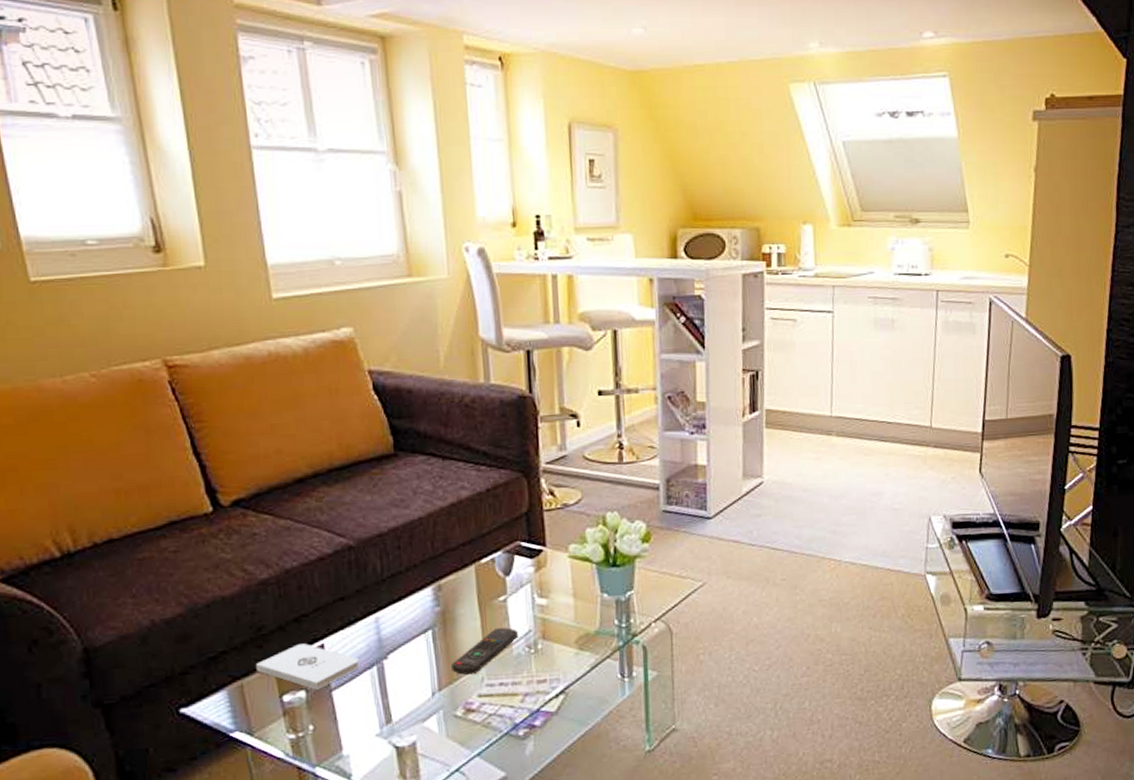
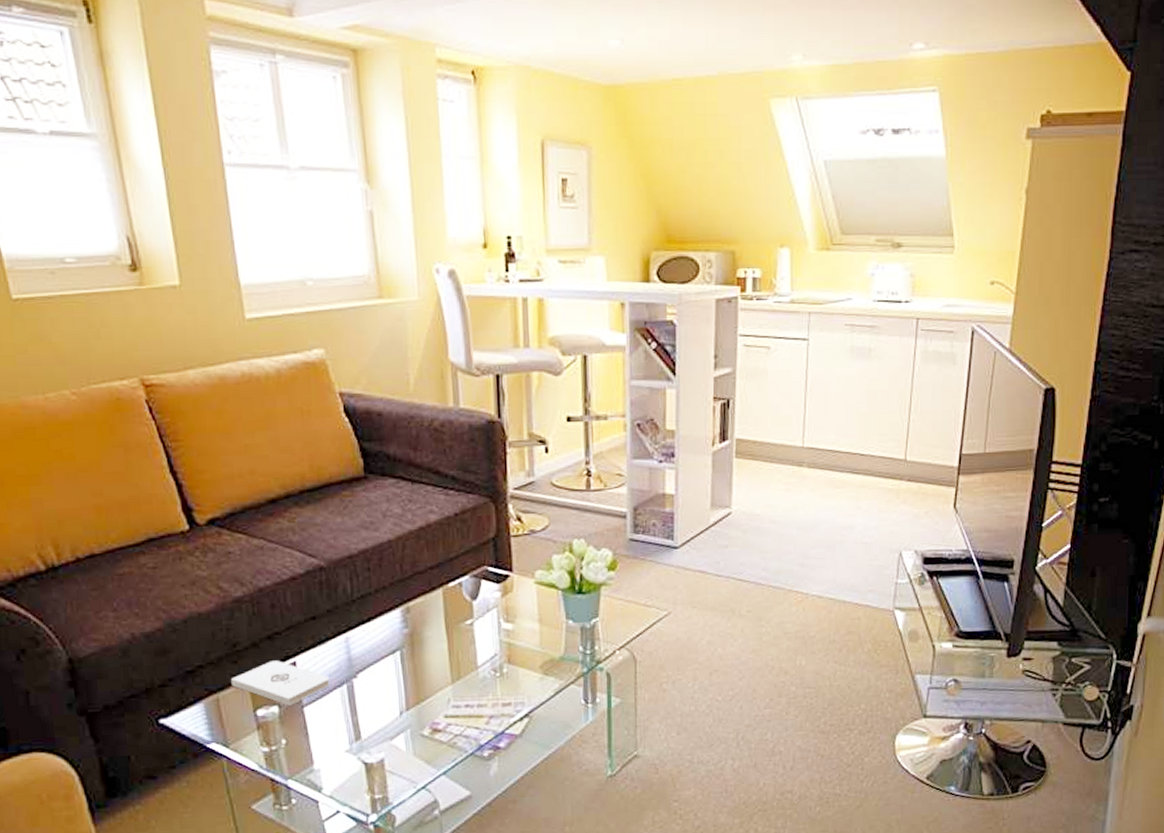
remote control: present [451,627,519,675] -> none [419,651,485,696]

